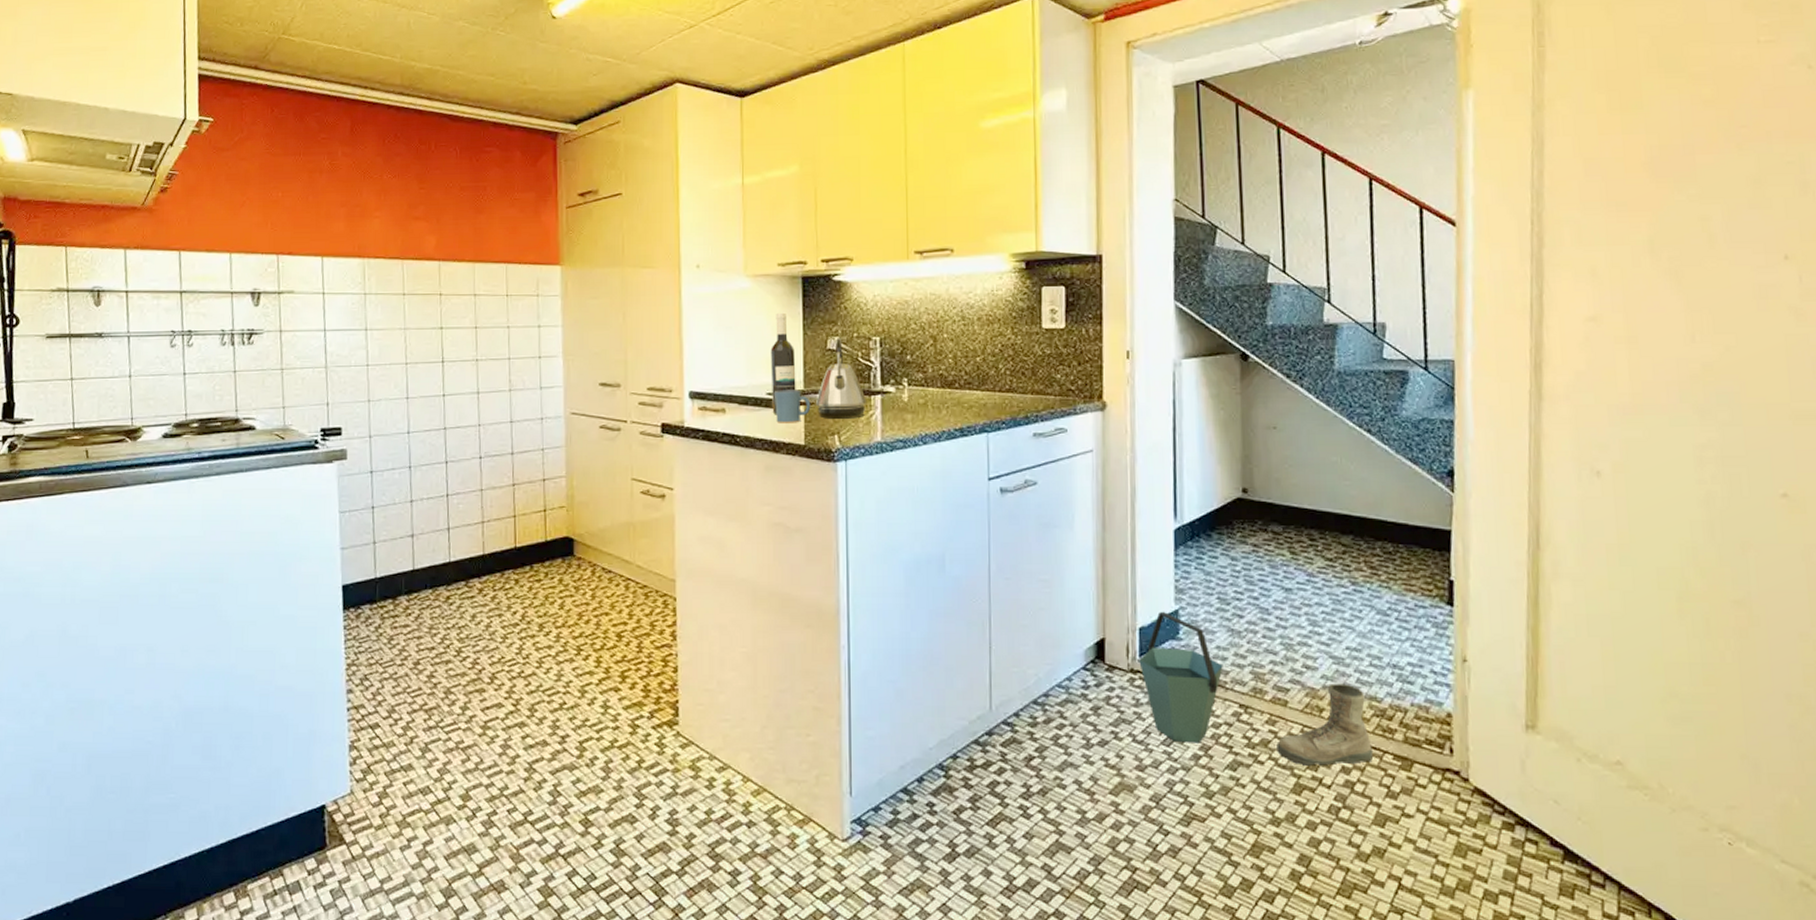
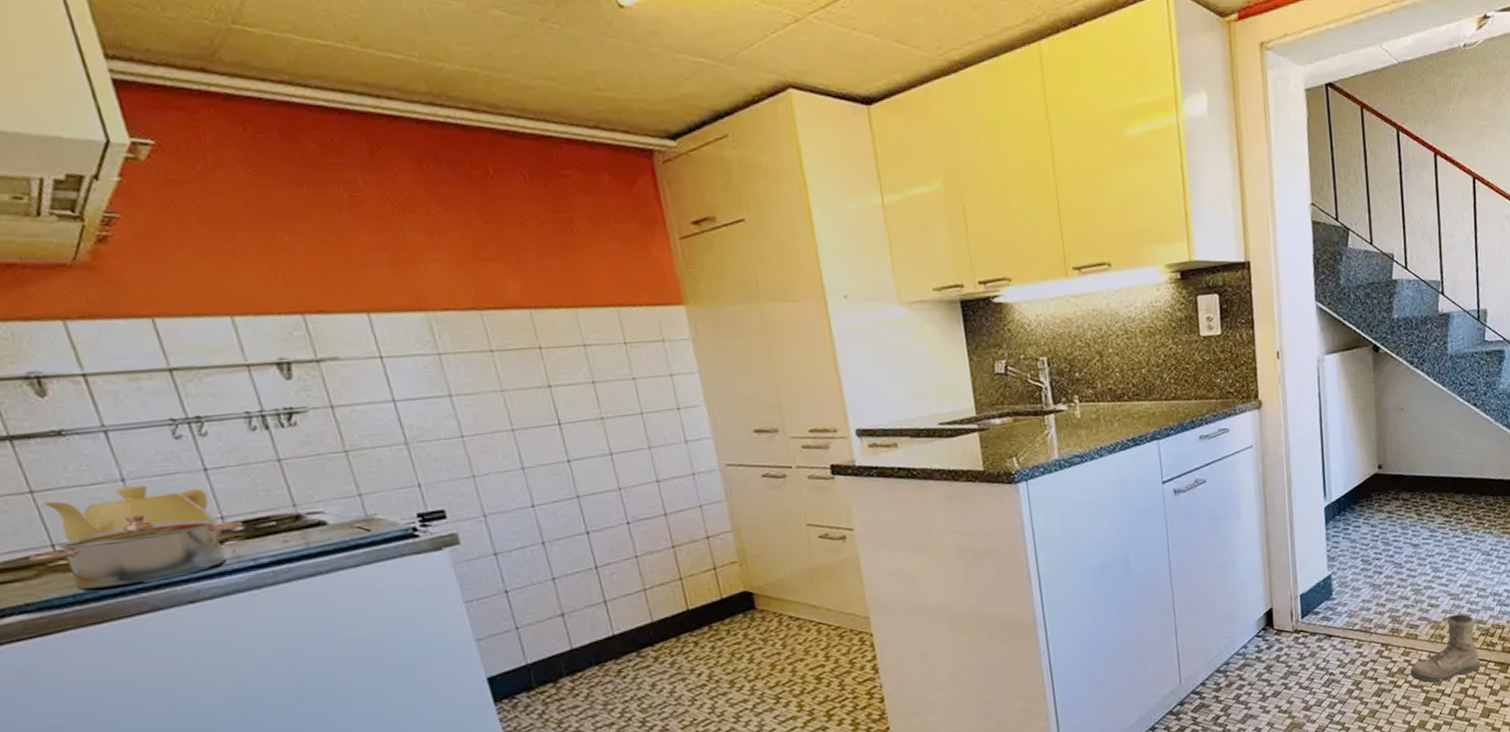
cooking pot: none [56,405,198,464] -> present [28,514,243,592]
teapot: none [77,382,183,432] -> present [43,485,223,543]
wine bottle: present [770,312,796,415] -> none [936,339,969,445]
mug: present [773,389,811,423] -> none [945,416,986,452]
kettle: present [816,337,867,419] -> none [990,360,1042,443]
bucket: present [1139,611,1223,743] -> none [1301,577,1368,682]

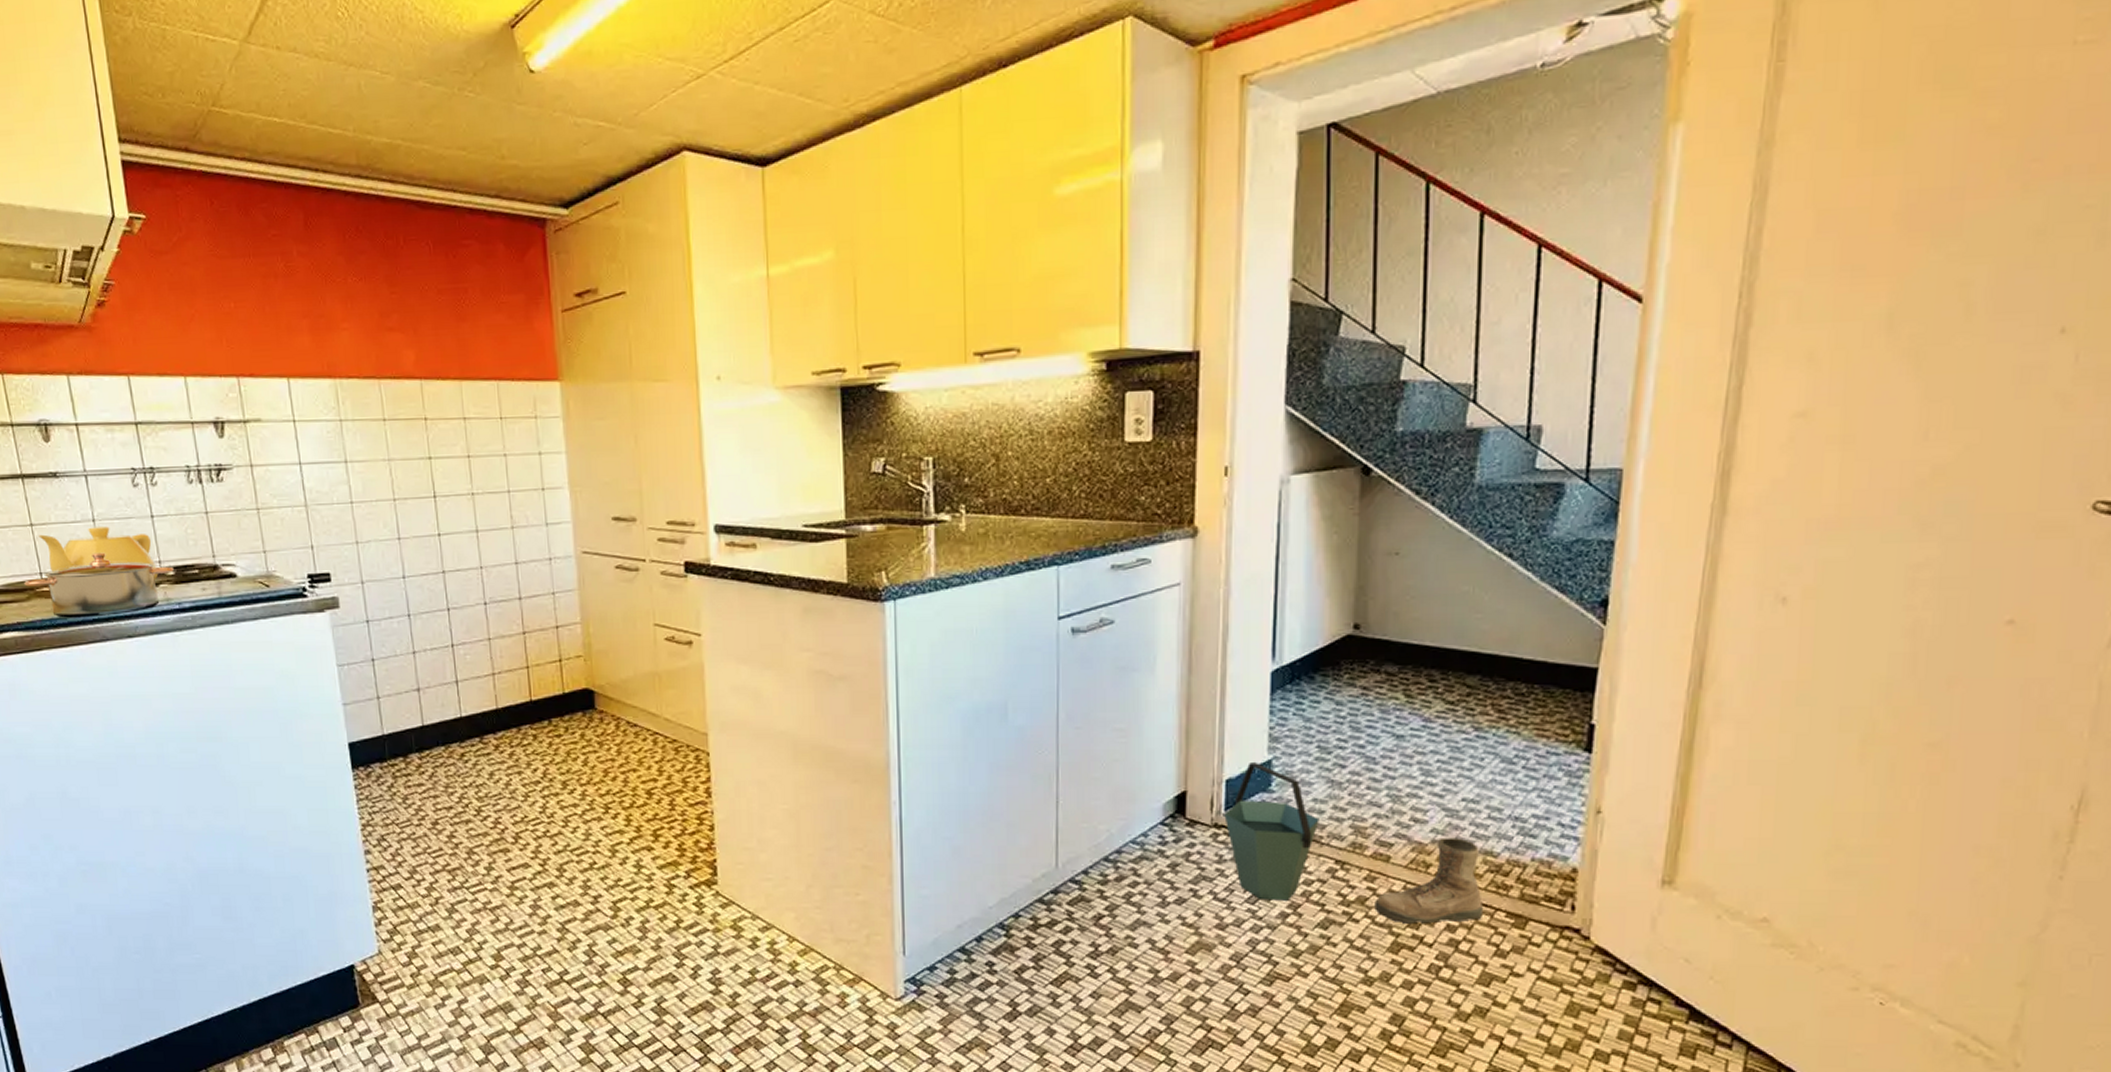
bucket: none [1301,577,1368,682] -> present [1224,761,1319,901]

